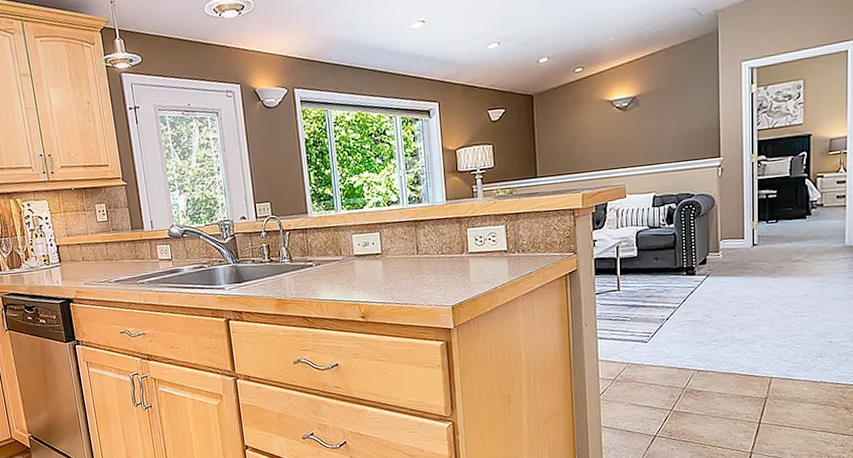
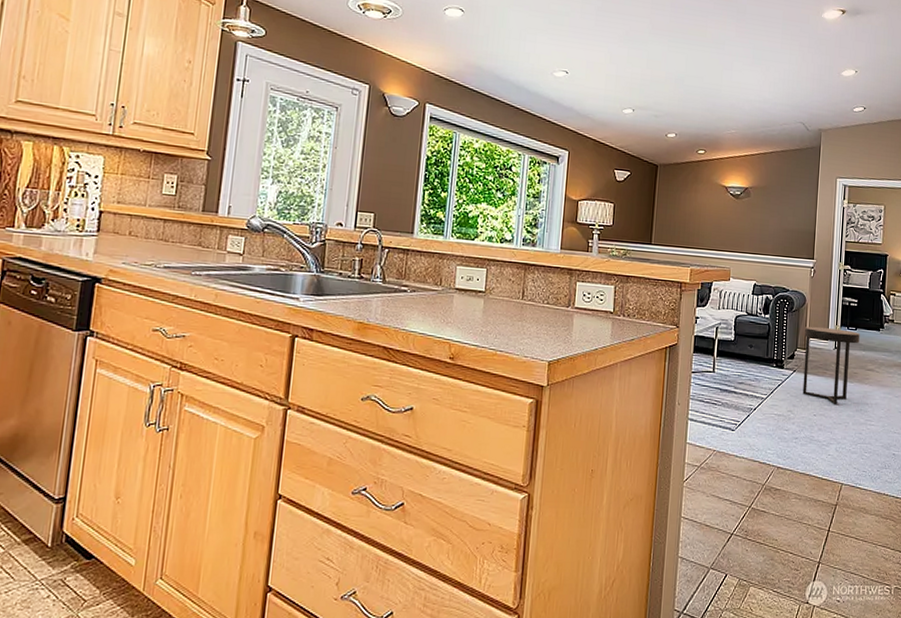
side table: none [716,224,782,303] -> present [802,326,860,405]

